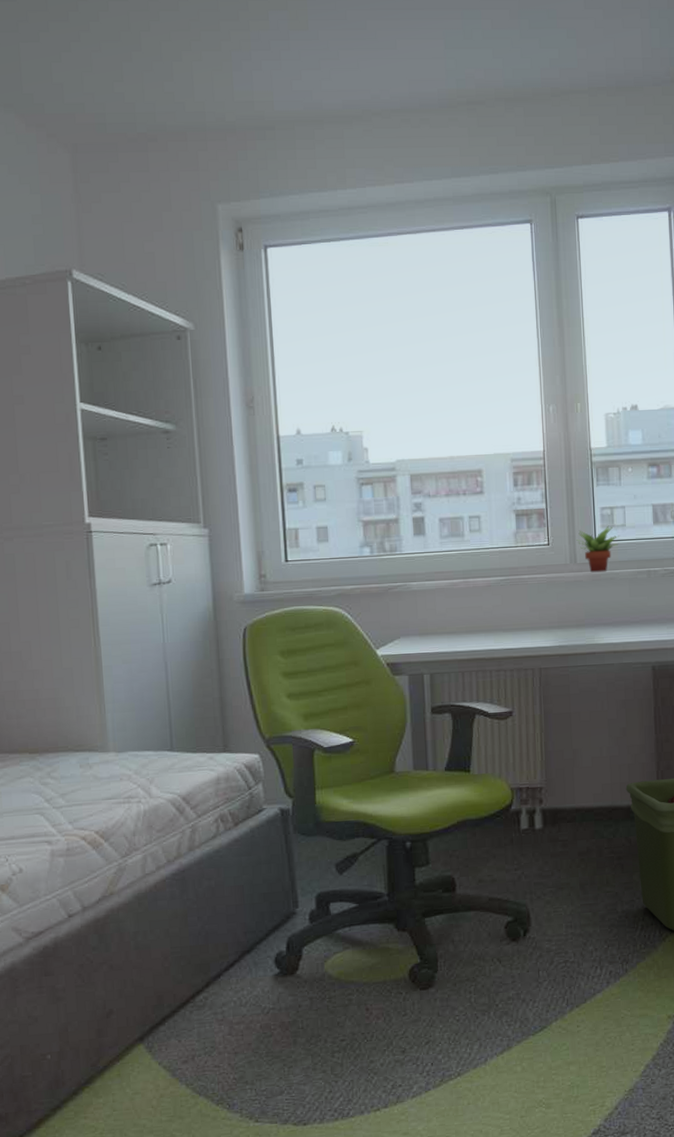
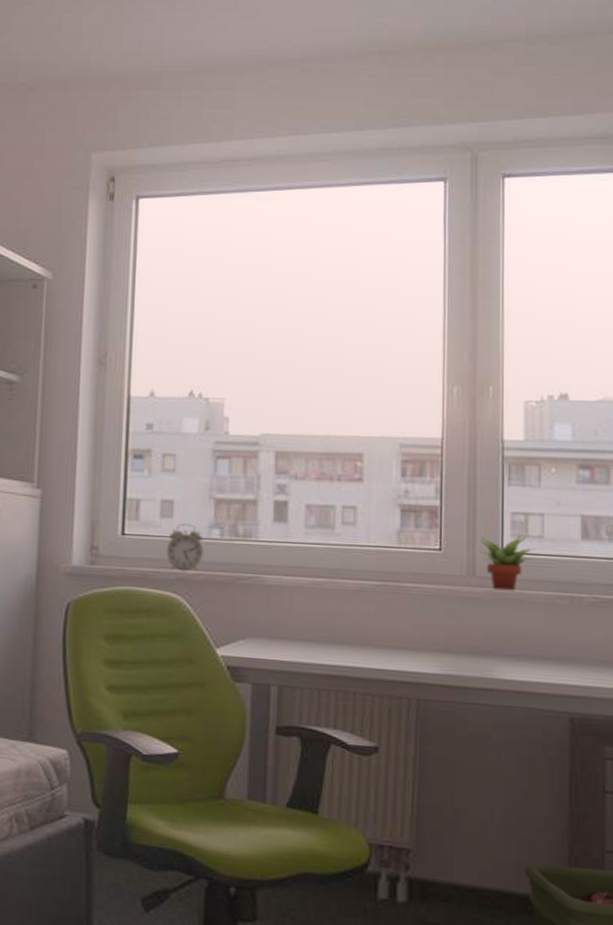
alarm clock: none [325,545,358,588] -> present [166,523,204,572]

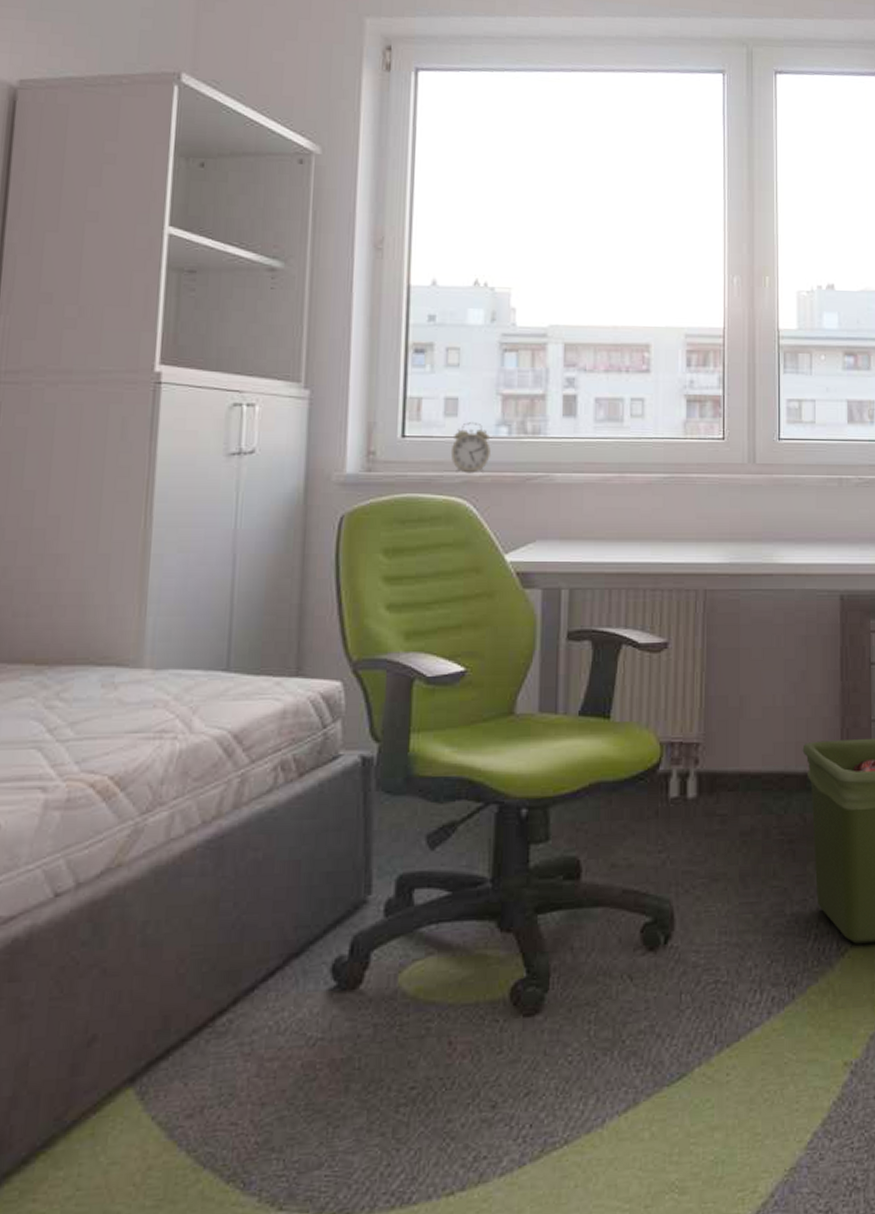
succulent plant: present [477,535,535,591] -> none [757,421,808,476]

